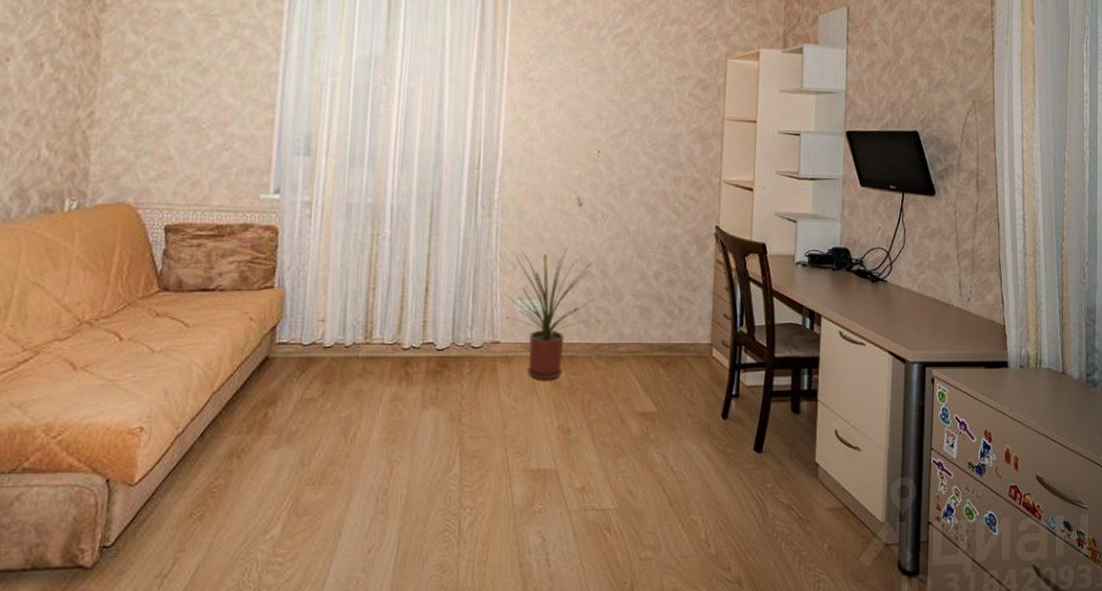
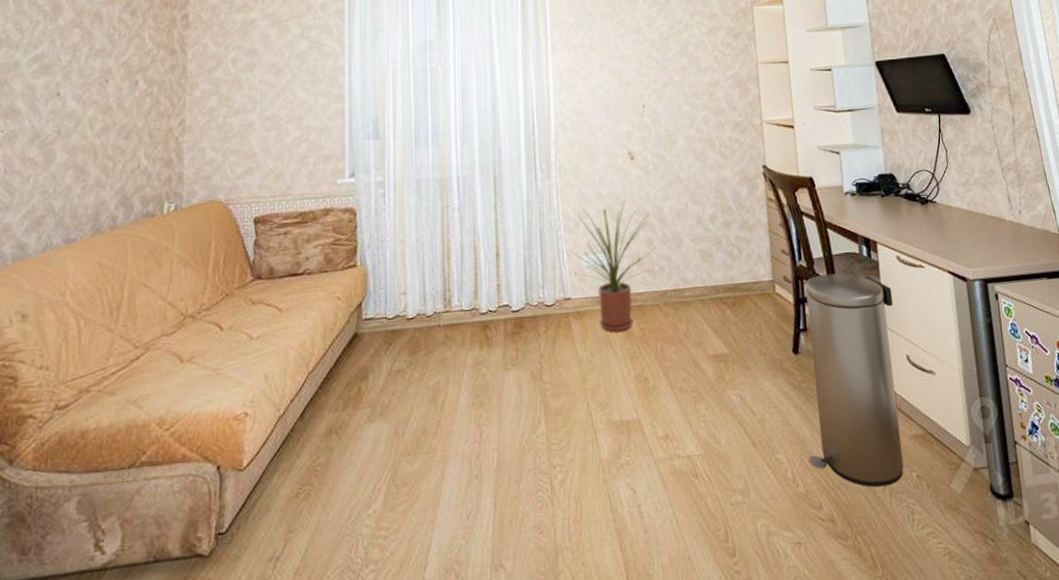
pedal bin: none [723,343,830,555] -> present [805,273,904,488]

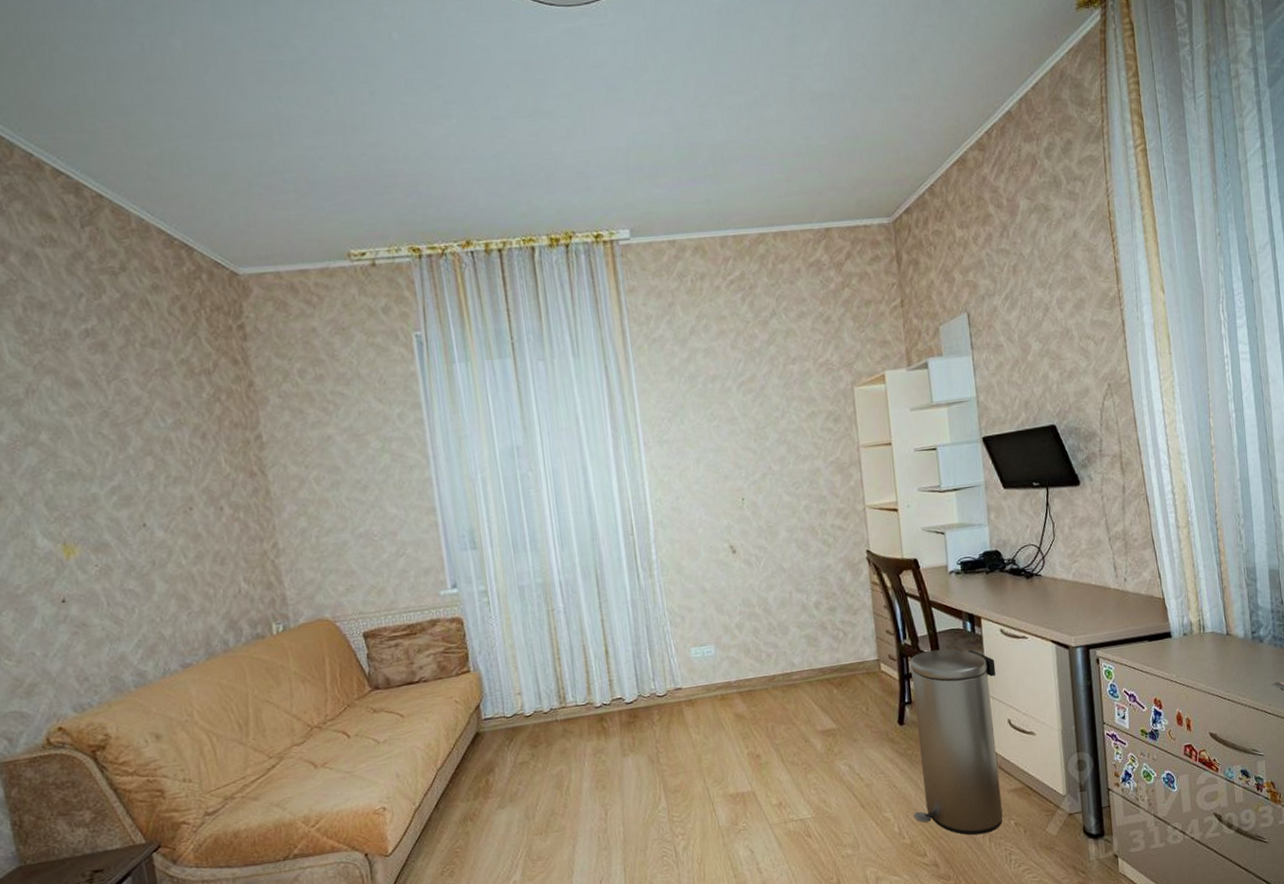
house plant: present [571,200,657,332] -> none [679,593,764,716]

